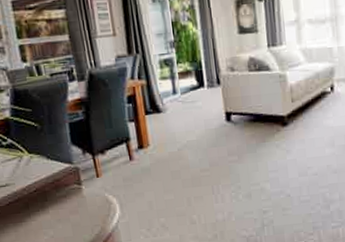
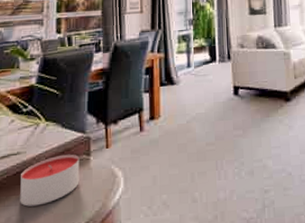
candle: none [14,184,75,233] -> present [20,154,80,207]

